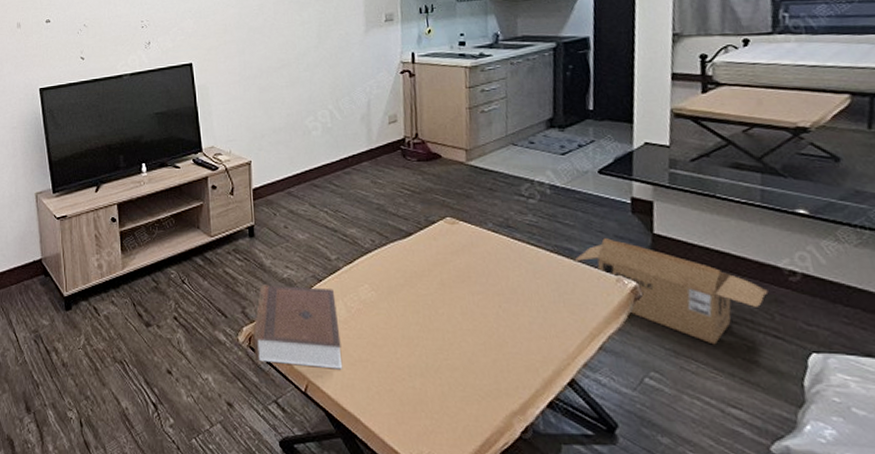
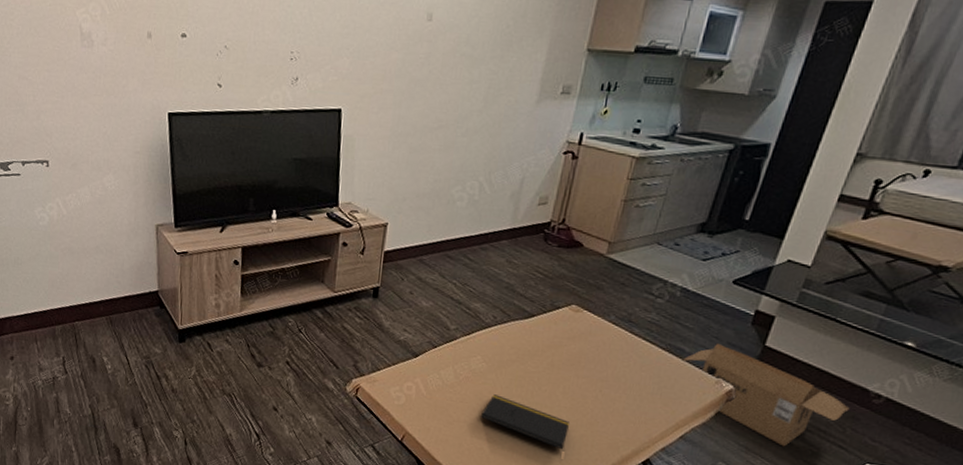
book: present [253,285,343,369] -> none [359,343,447,426]
notepad: none [382,325,479,380] -> present [481,394,570,450]

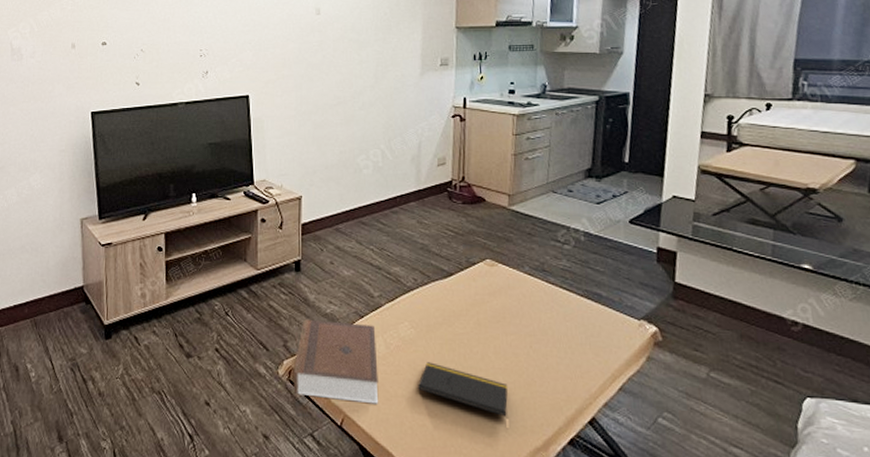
book: none [359,343,447,426] -> present [293,319,379,404]
cardboard box: present [682,344,850,447] -> none [602,285,773,388]

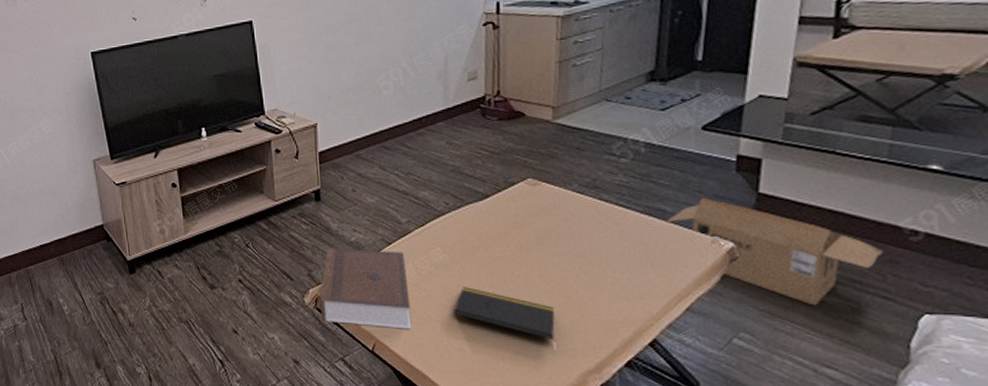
cardboard box: none [602,285,773,388] -> present [666,198,883,306]

